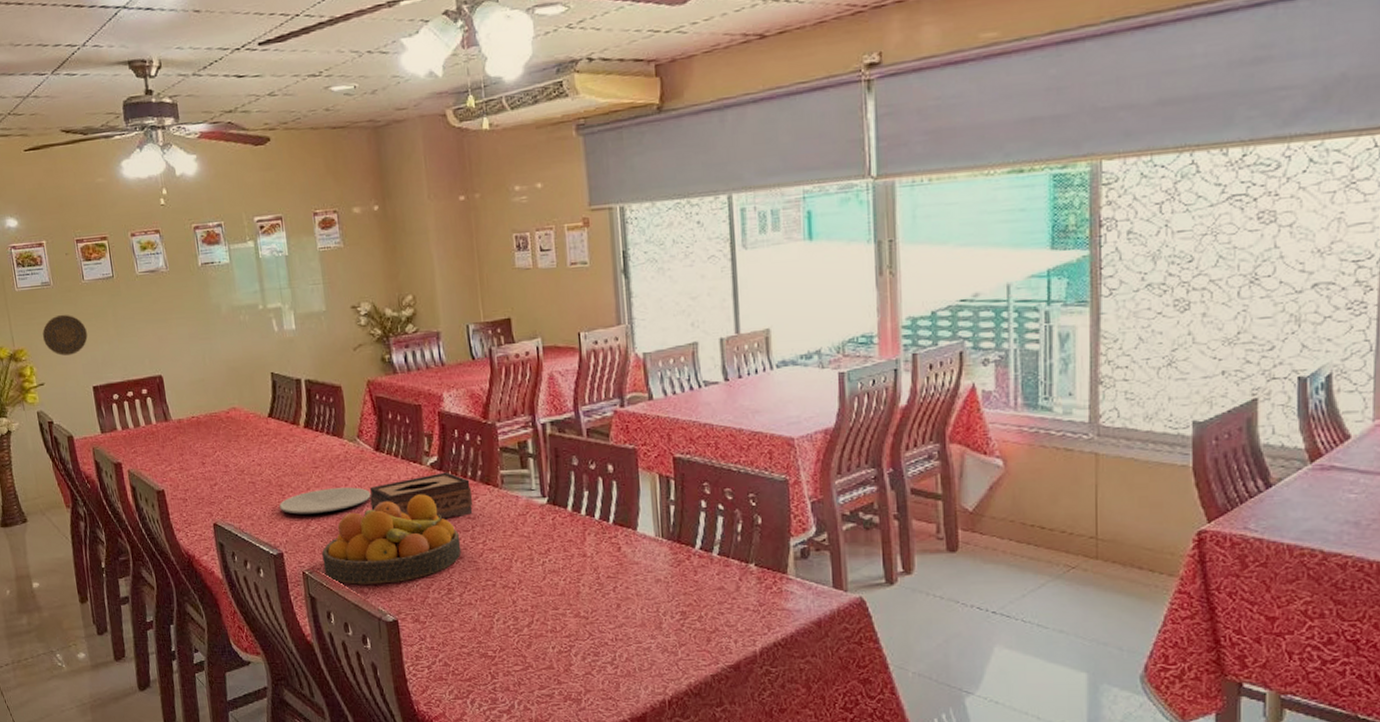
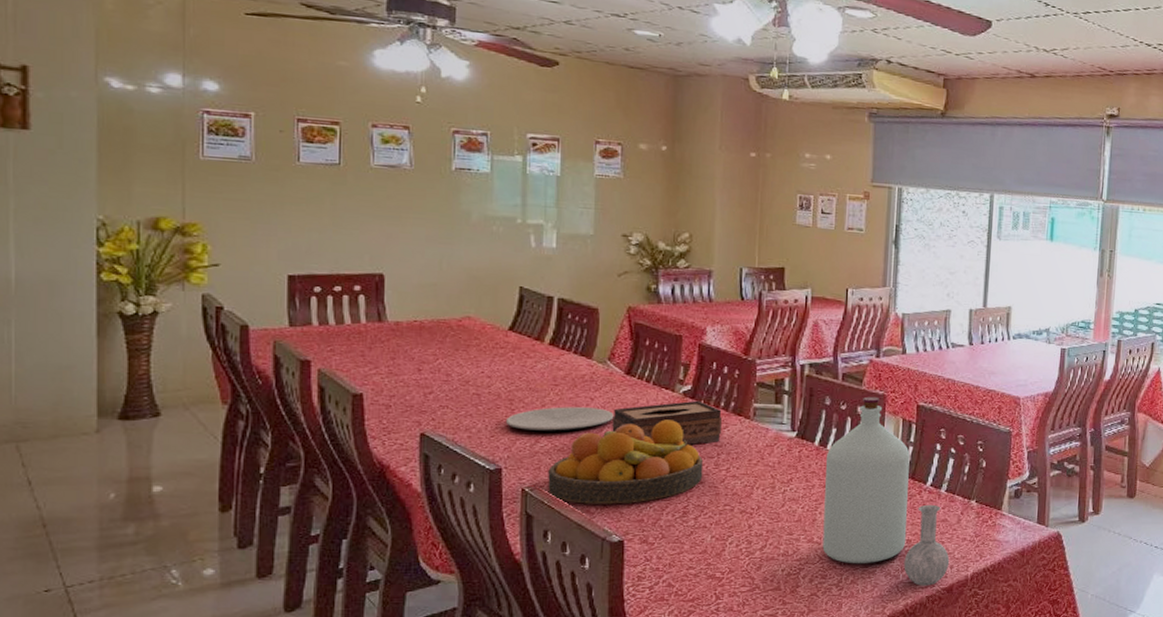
decorative plate: present [42,314,88,356] -> none [227,193,292,238]
bottle: none [581,451,733,663] -> present [822,396,950,586]

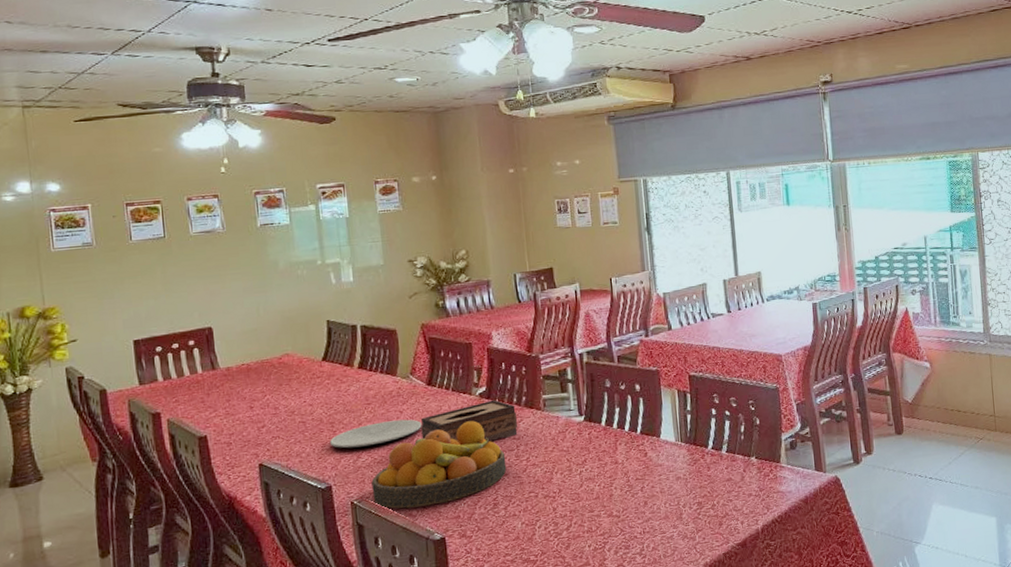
bottle: present [822,396,950,586] -> none [613,373,740,545]

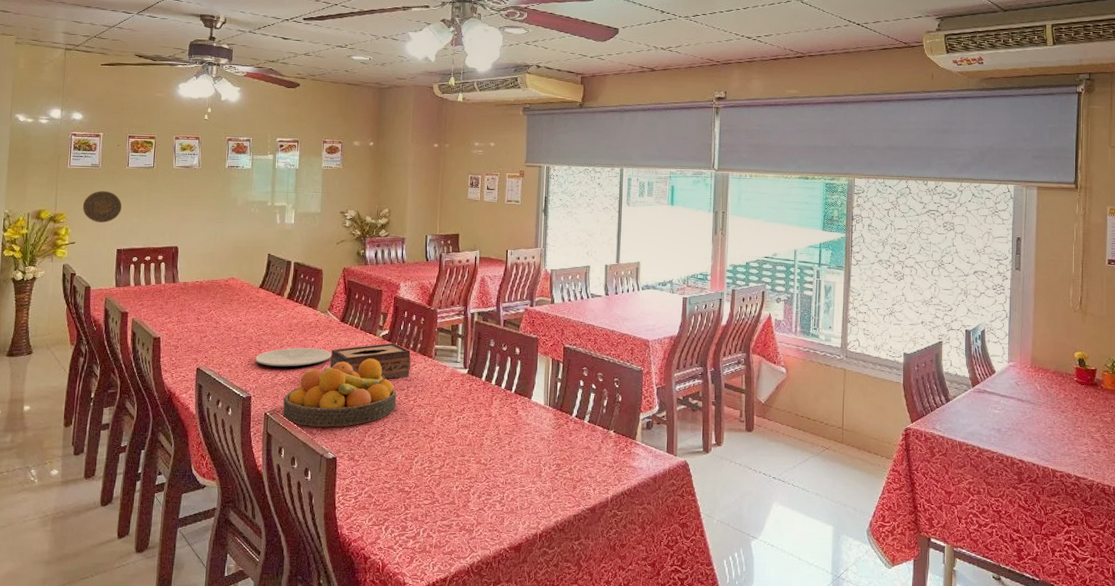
decorative plate: none [79,272,131,312] -> present [82,190,122,223]

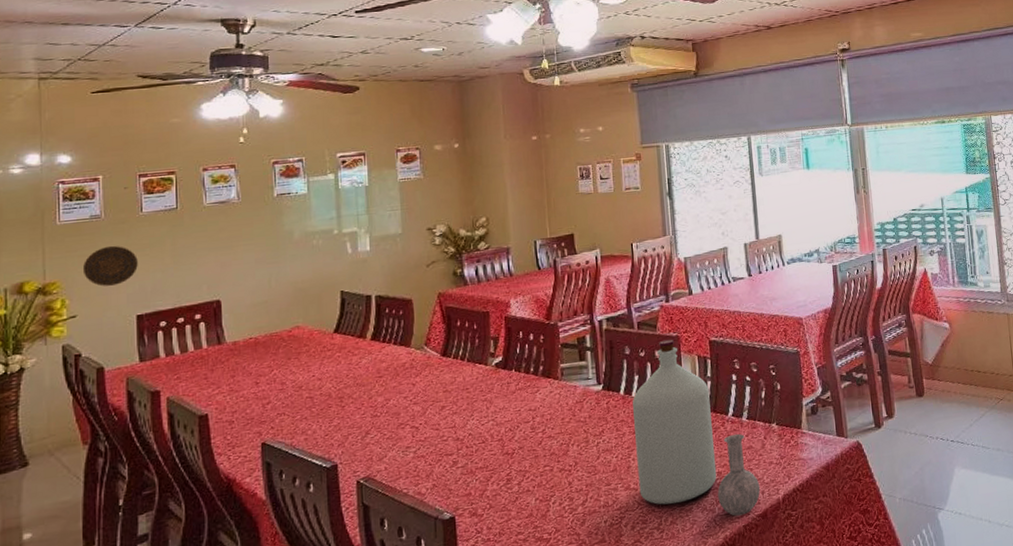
plate: present [255,347,332,367] -> none [338,392,435,424]
fruit bowl: present [283,358,397,427] -> none [380,392,522,487]
tissue box: present [330,343,411,379] -> none [434,369,534,414]
bottle: none [488,339,593,506] -> present [632,339,761,517]

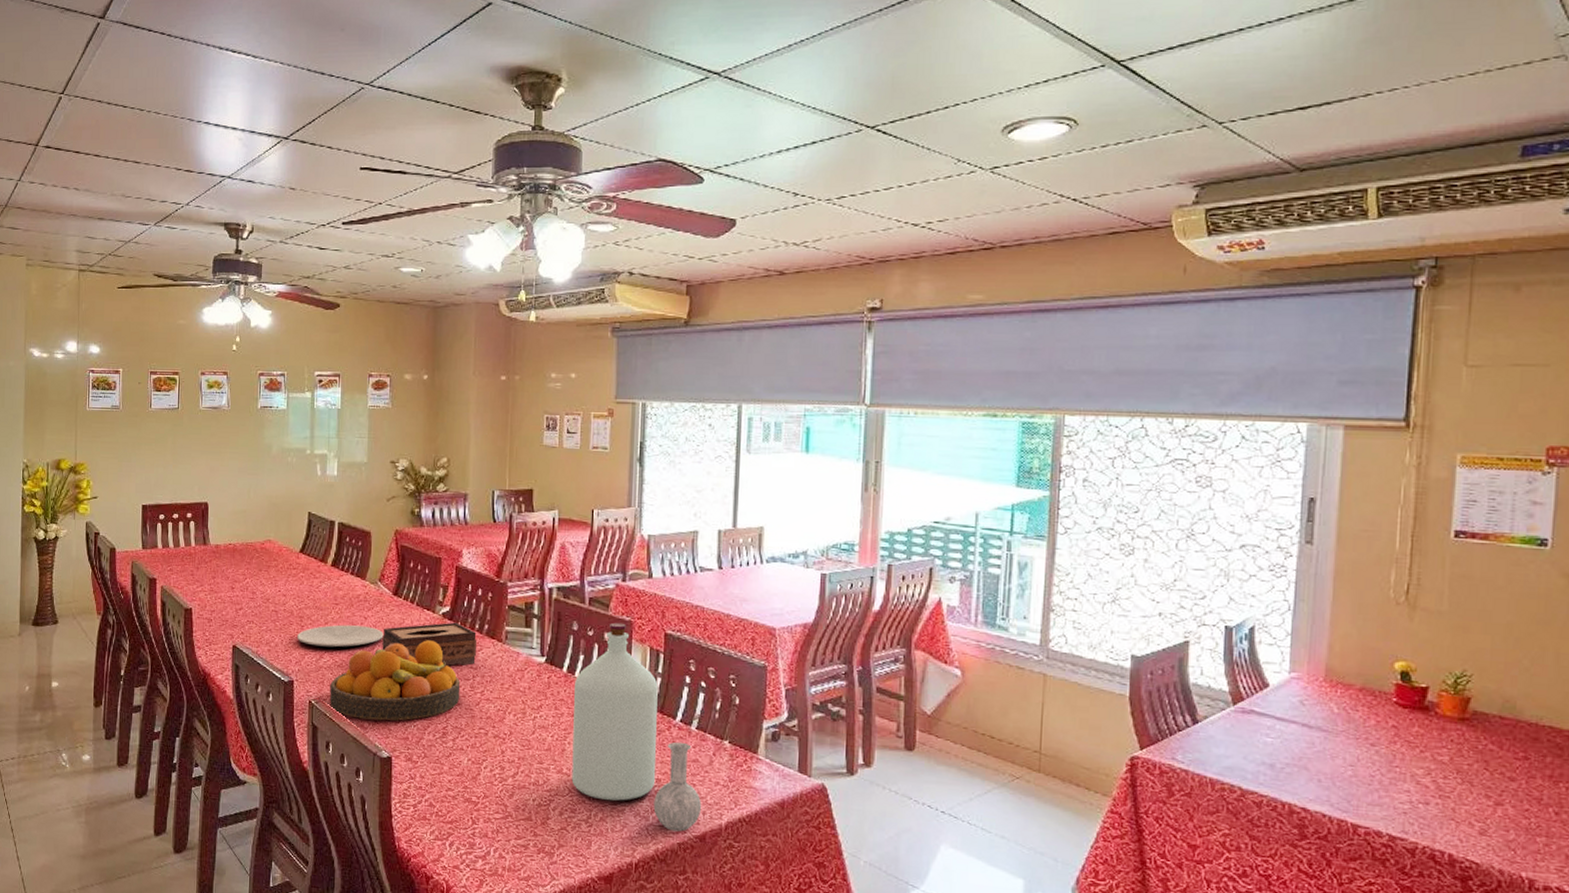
decorative plate: present [82,245,138,287] -> none [103,436,145,474]
plate: none [338,392,435,424] -> present [297,624,384,648]
fruit bowl: none [380,392,522,487] -> present [329,640,461,721]
tissue box: none [434,369,534,414] -> present [382,622,477,666]

